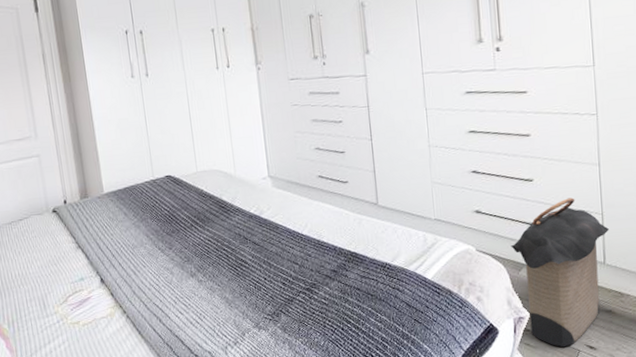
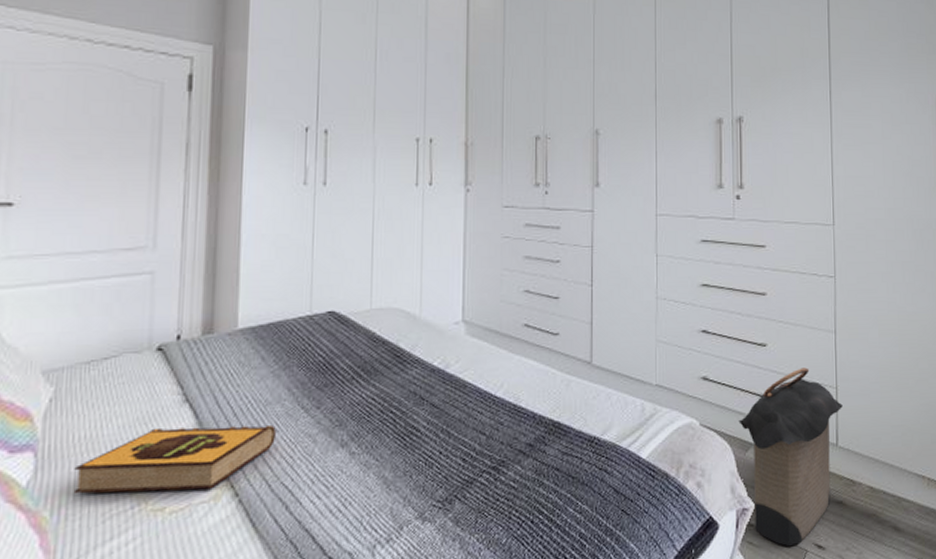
hardback book: none [16,263,144,313] -> present [73,425,276,494]

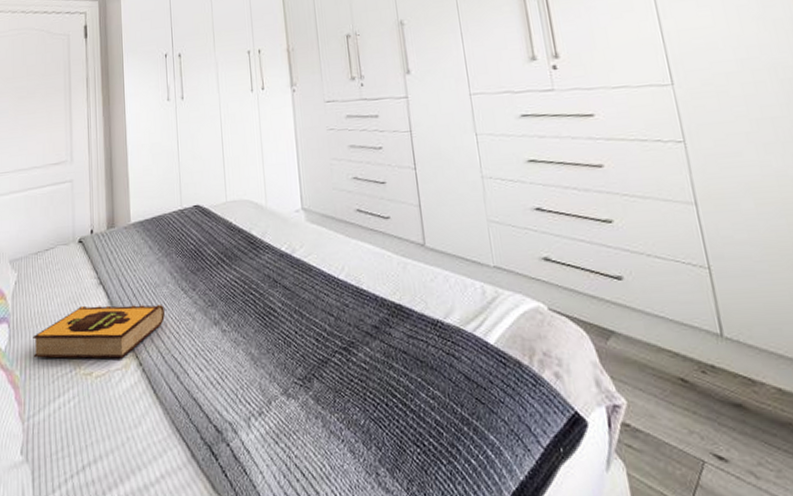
laundry hamper: present [738,367,843,547] -> none [592,245,726,455]

